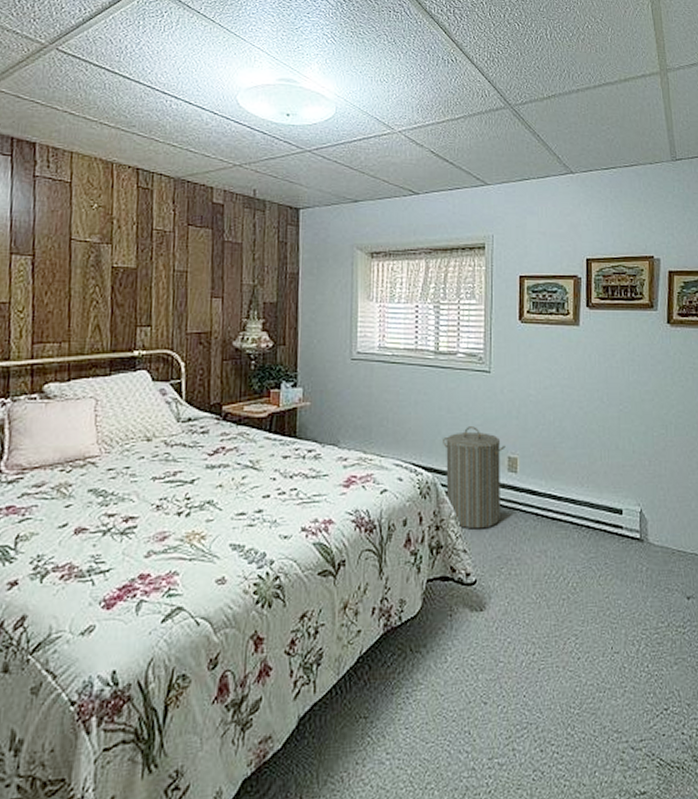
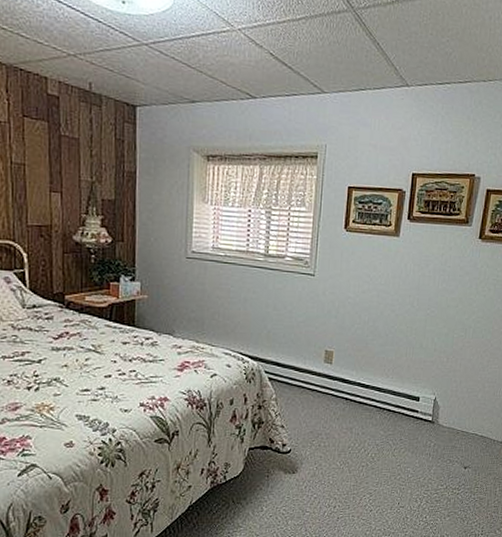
laundry hamper: present [443,426,506,530] -> none [268,323,324,409]

